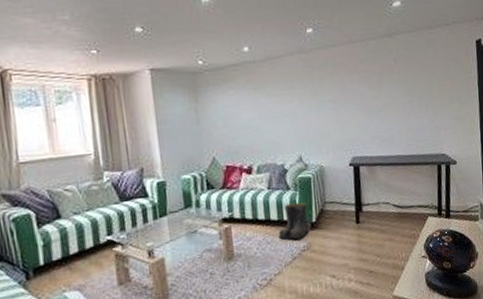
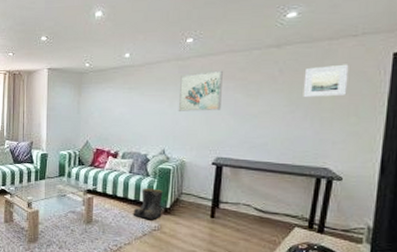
wall art: none [305,62,349,111] -> present [178,70,223,111]
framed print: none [414,52,449,87] -> present [303,64,349,98]

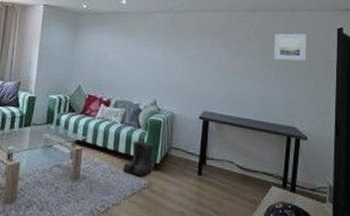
wall art: present [178,70,223,111] -> none [169,26,209,65]

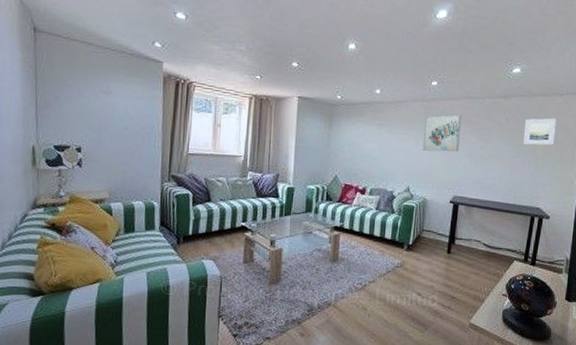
boots: present [122,140,154,176] -> none [378,225,407,256]
wall art: none [169,26,209,65] -> present [422,114,461,152]

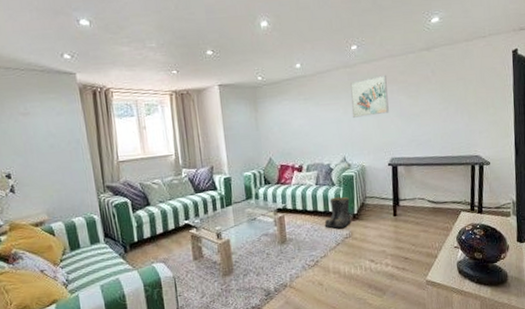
boots: none [378,225,407,256] -> present [324,197,351,229]
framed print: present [523,118,557,146] -> none [451,62,484,95]

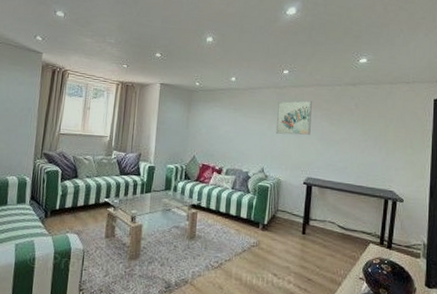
boots: present [324,197,351,229] -> none [234,204,262,235]

